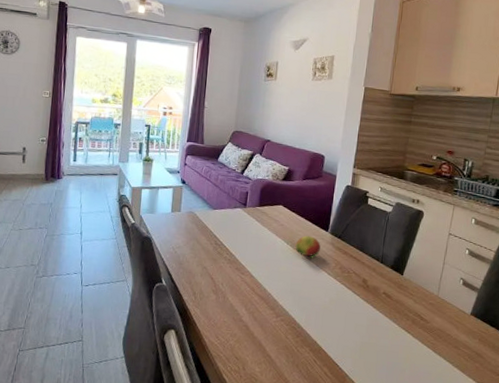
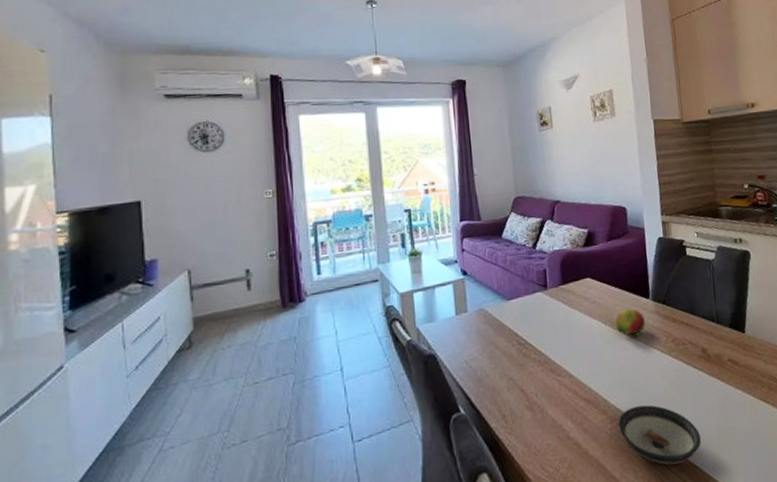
saucer: none [281,310,346,360] -> present [618,405,701,465]

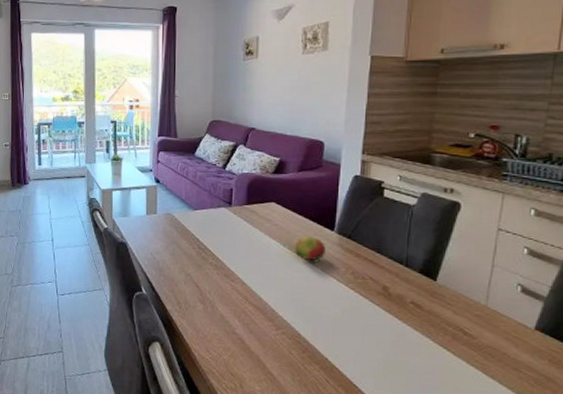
saucer: present [618,405,701,465] -> none [283,322,365,380]

